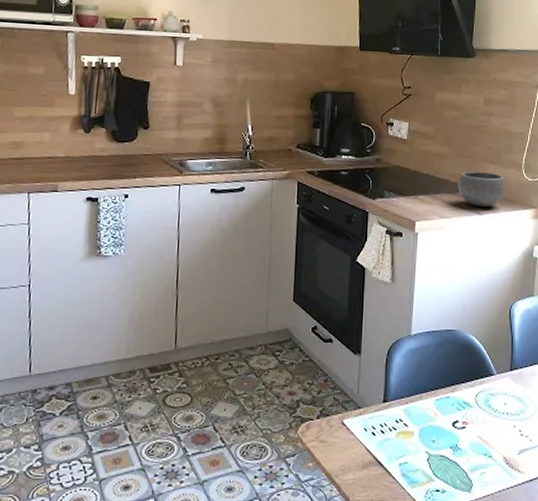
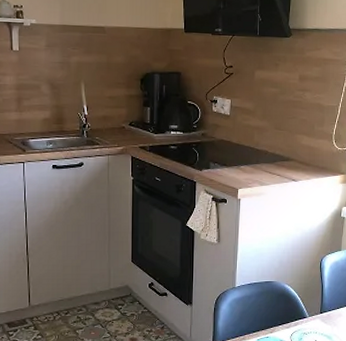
bowl: present [457,171,505,207] -> none [275,142,317,174]

